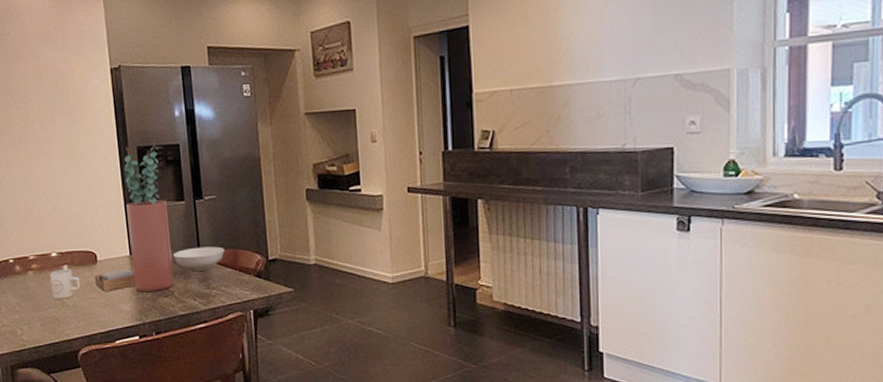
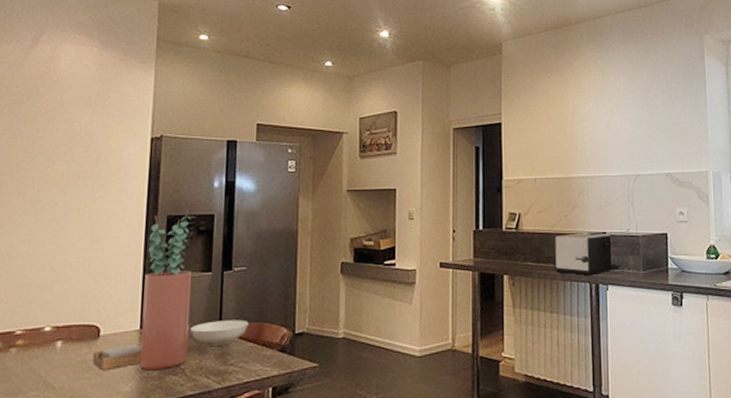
mug: present [50,270,81,299] -> none [35,346,75,381]
toaster: none [533,149,614,198] -> present [553,232,621,275]

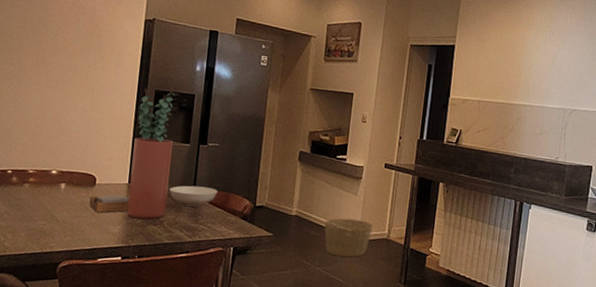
basket: none [377,331,434,379] -> present [324,218,373,258]
toaster: present [553,232,621,275] -> none [485,154,545,194]

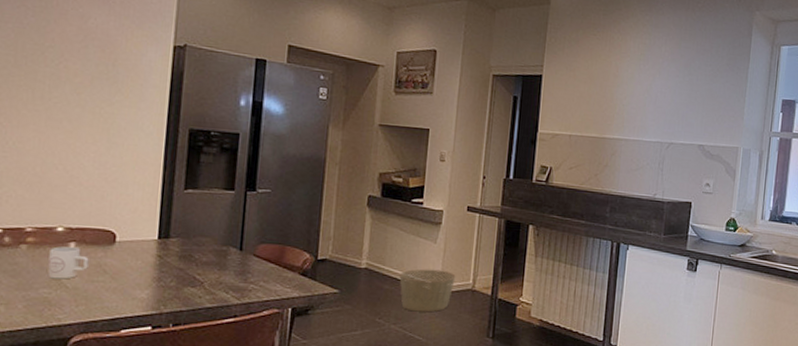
mug: none [43,186,75,214] -> present [47,246,89,280]
napkin holder: present [89,194,129,213] -> none [108,253,160,276]
vase: present [127,86,176,220] -> none [157,124,215,281]
bowl: present [168,185,218,207] -> none [209,239,271,264]

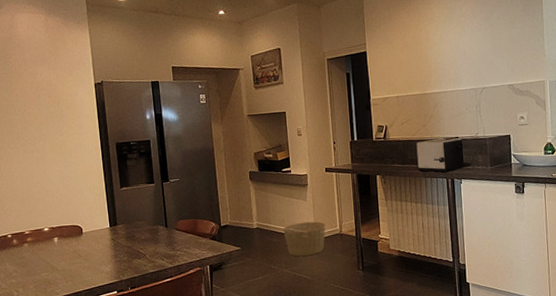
mug: present [47,246,89,280] -> none [42,241,69,265]
toaster: none [579,192,643,234] -> present [415,137,471,172]

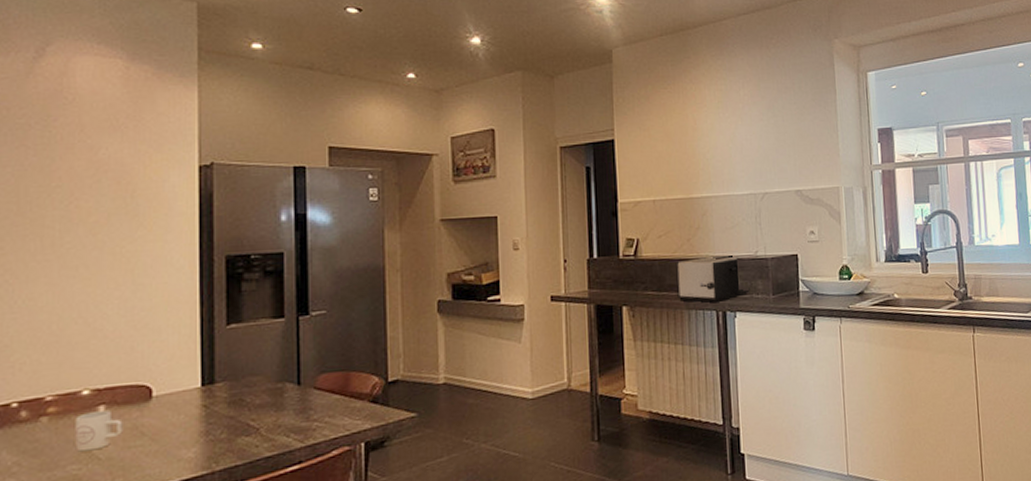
mug: none [42,241,69,265] -> present [73,410,123,452]
basket: present [283,221,326,257] -> none [484,372,548,425]

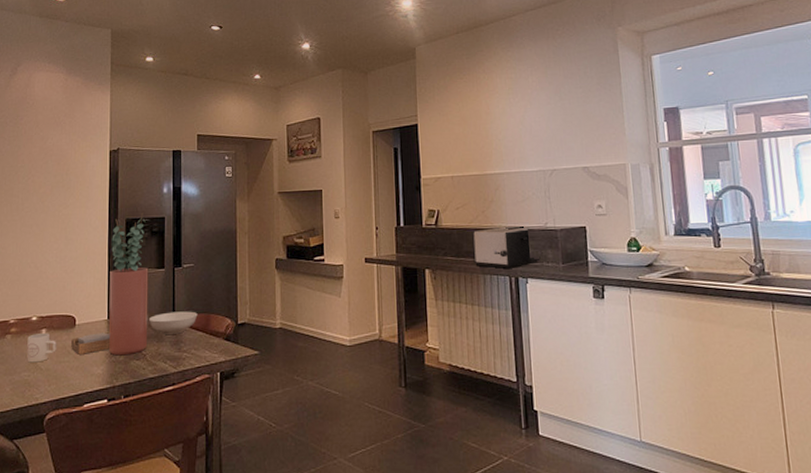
napkin holder: none [146,404,207,436] -> present [71,332,111,355]
vase: none [203,246,262,433] -> present [108,212,149,356]
bowl: none [262,369,333,401] -> present [148,311,198,334]

